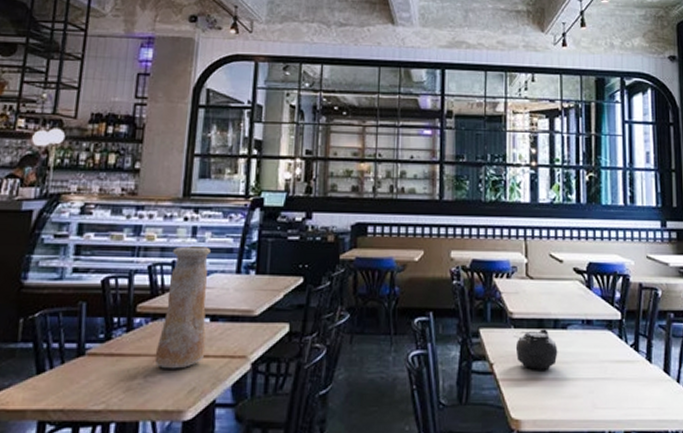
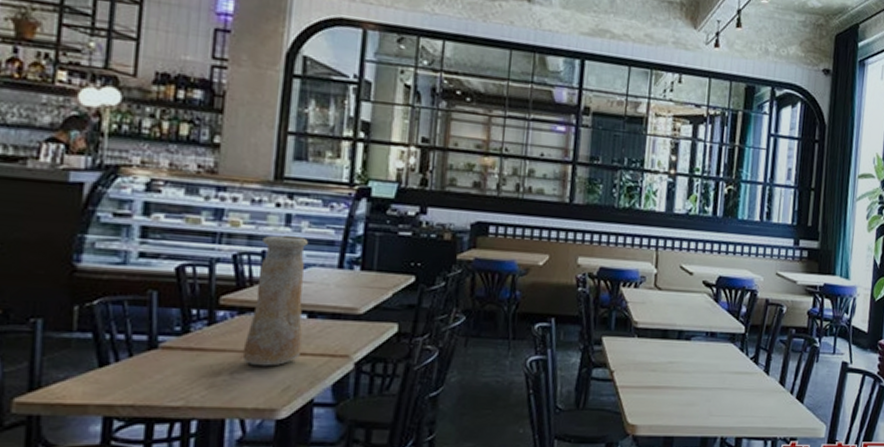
teapot: present [514,329,558,370] -> none [637,339,680,379]

